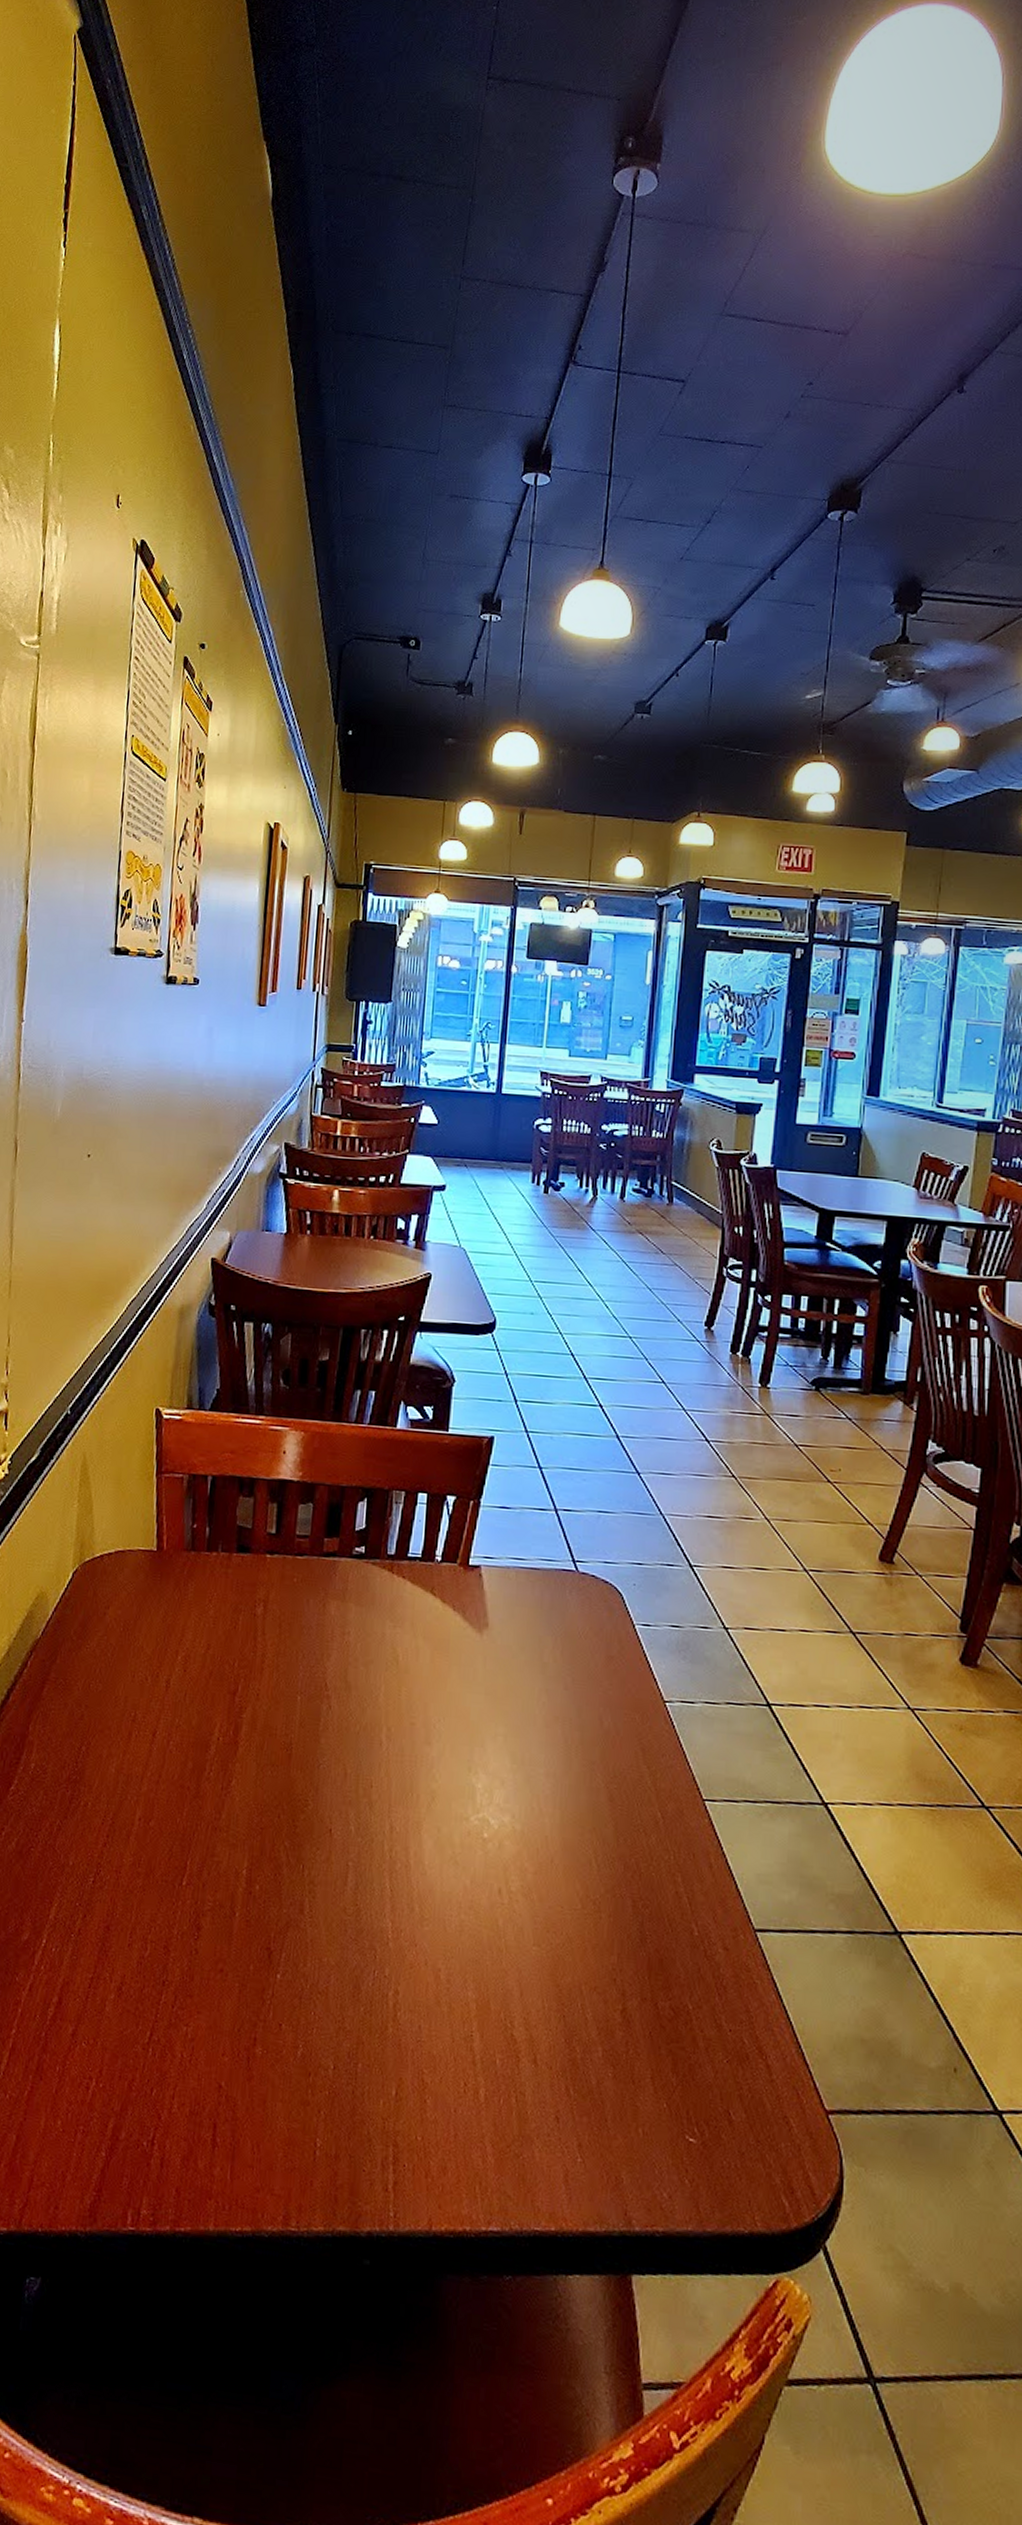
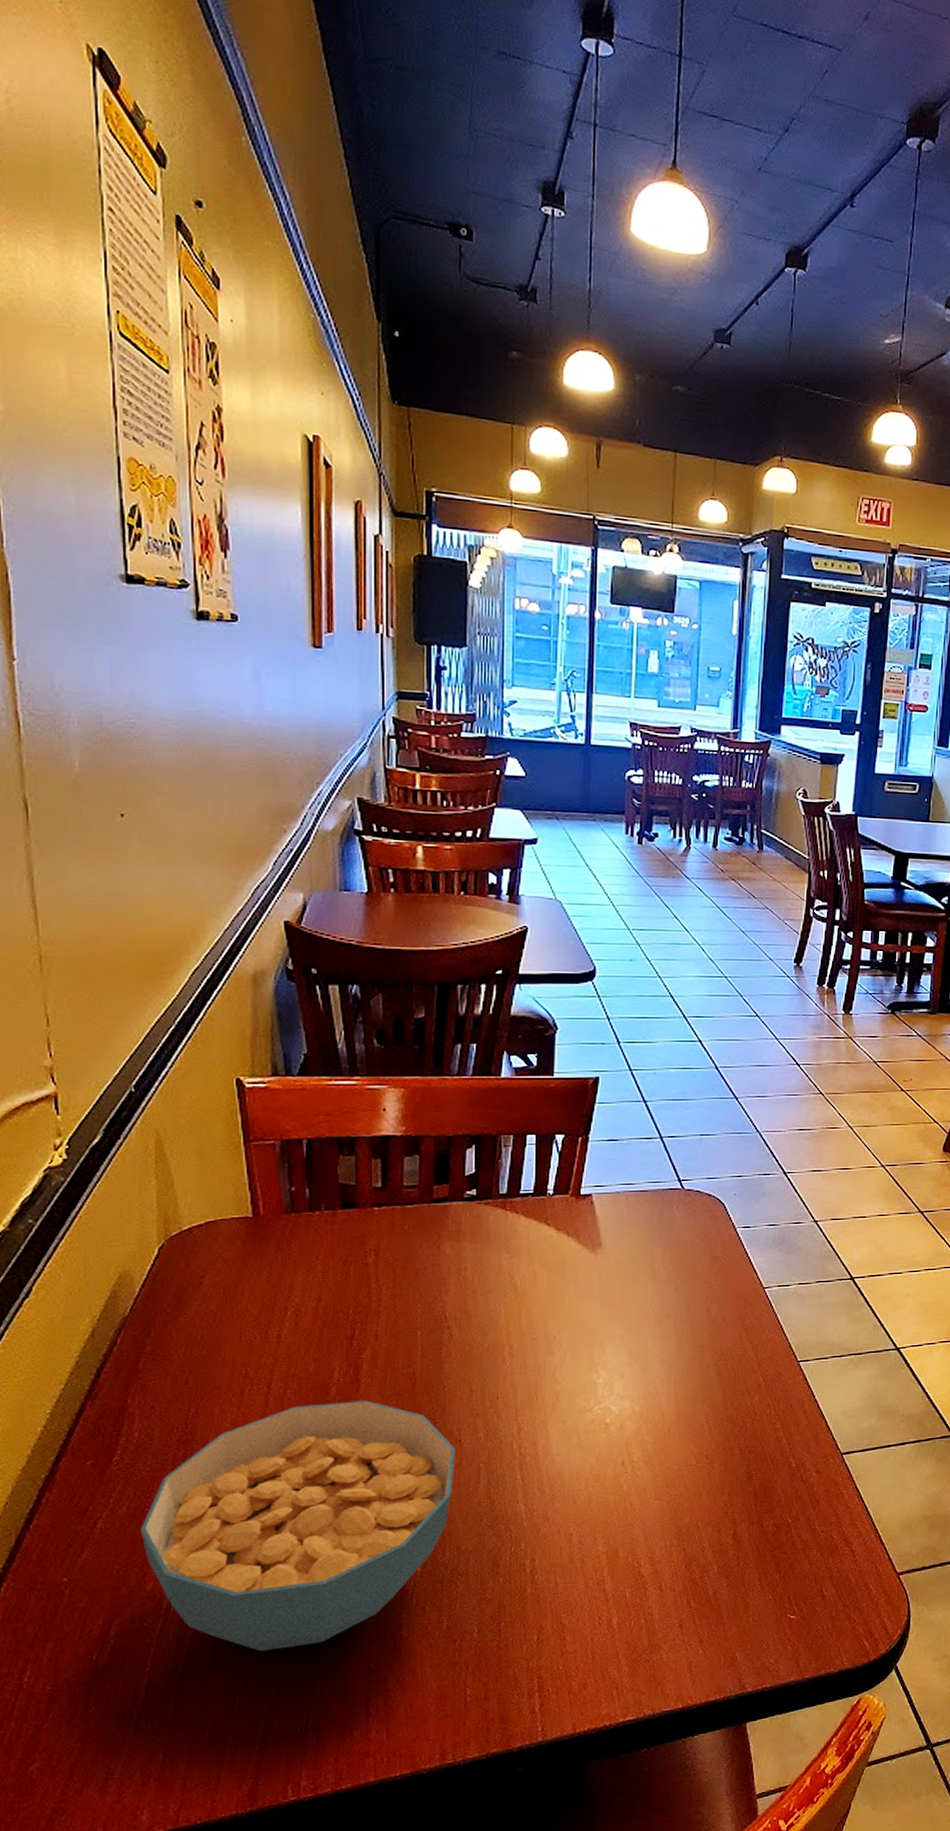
cereal bowl: none [24,1760,325,2042] -> present [141,1400,455,1652]

